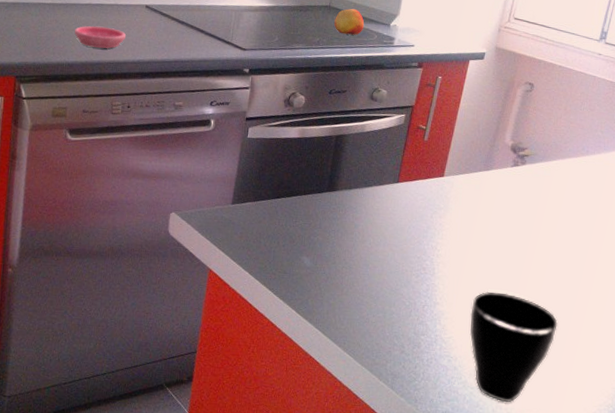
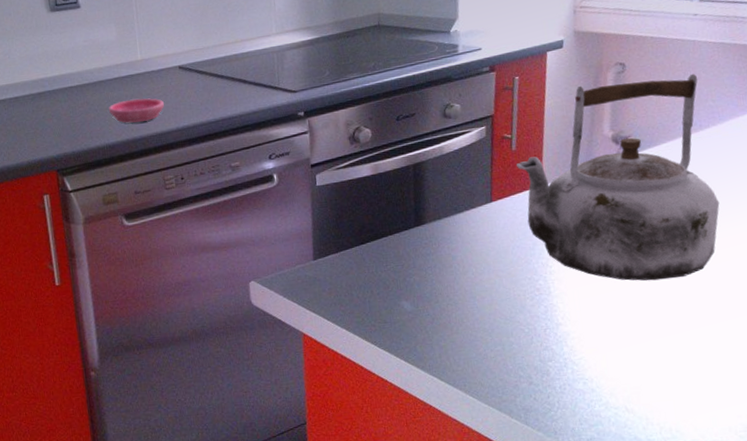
apple: present [334,8,365,35] -> none [387,22,422,53]
kettle: none [425,95,592,282] -> present [515,73,720,281]
cup: present [470,291,558,402] -> none [599,298,700,417]

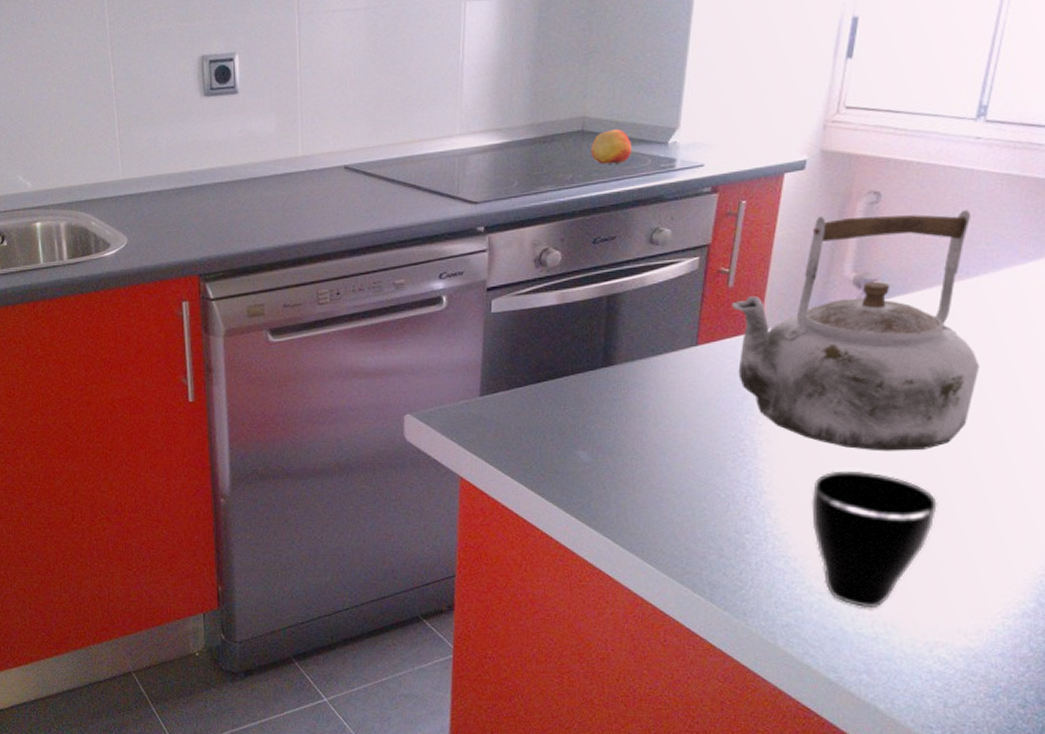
saucer: present [109,98,165,123] -> none [262,200,325,227]
apple: none [387,22,422,53] -> present [591,128,633,164]
cup: none [599,298,700,417] -> present [811,470,937,607]

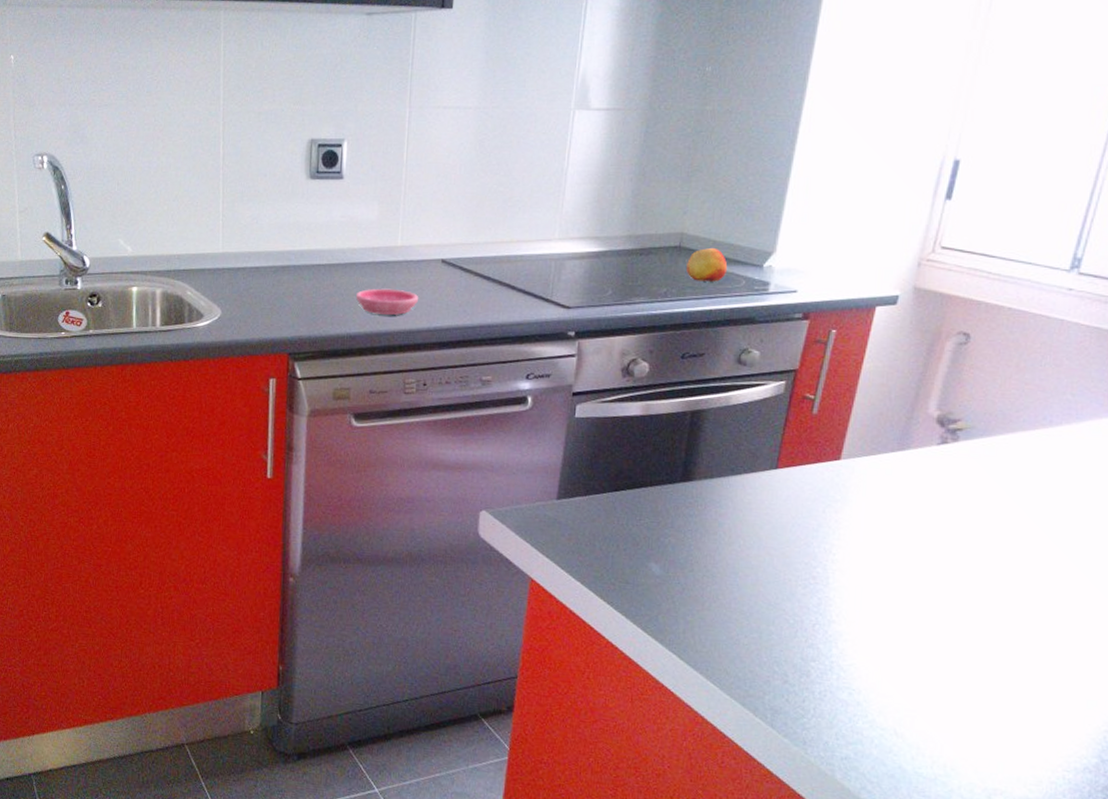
saucer: none [262,200,325,227] -> present [356,288,419,315]
kettle: present [731,209,980,451] -> none [813,351,1057,594]
cup: present [811,470,937,607] -> none [879,606,1005,748]

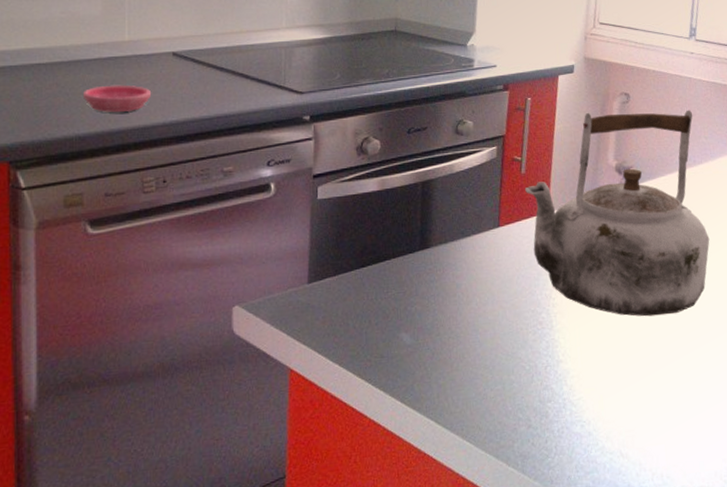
apple: present [686,247,728,282] -> none [403,30,438,61]
kettle: none [813,351,1057,594] -> present [524,109,710,317]

